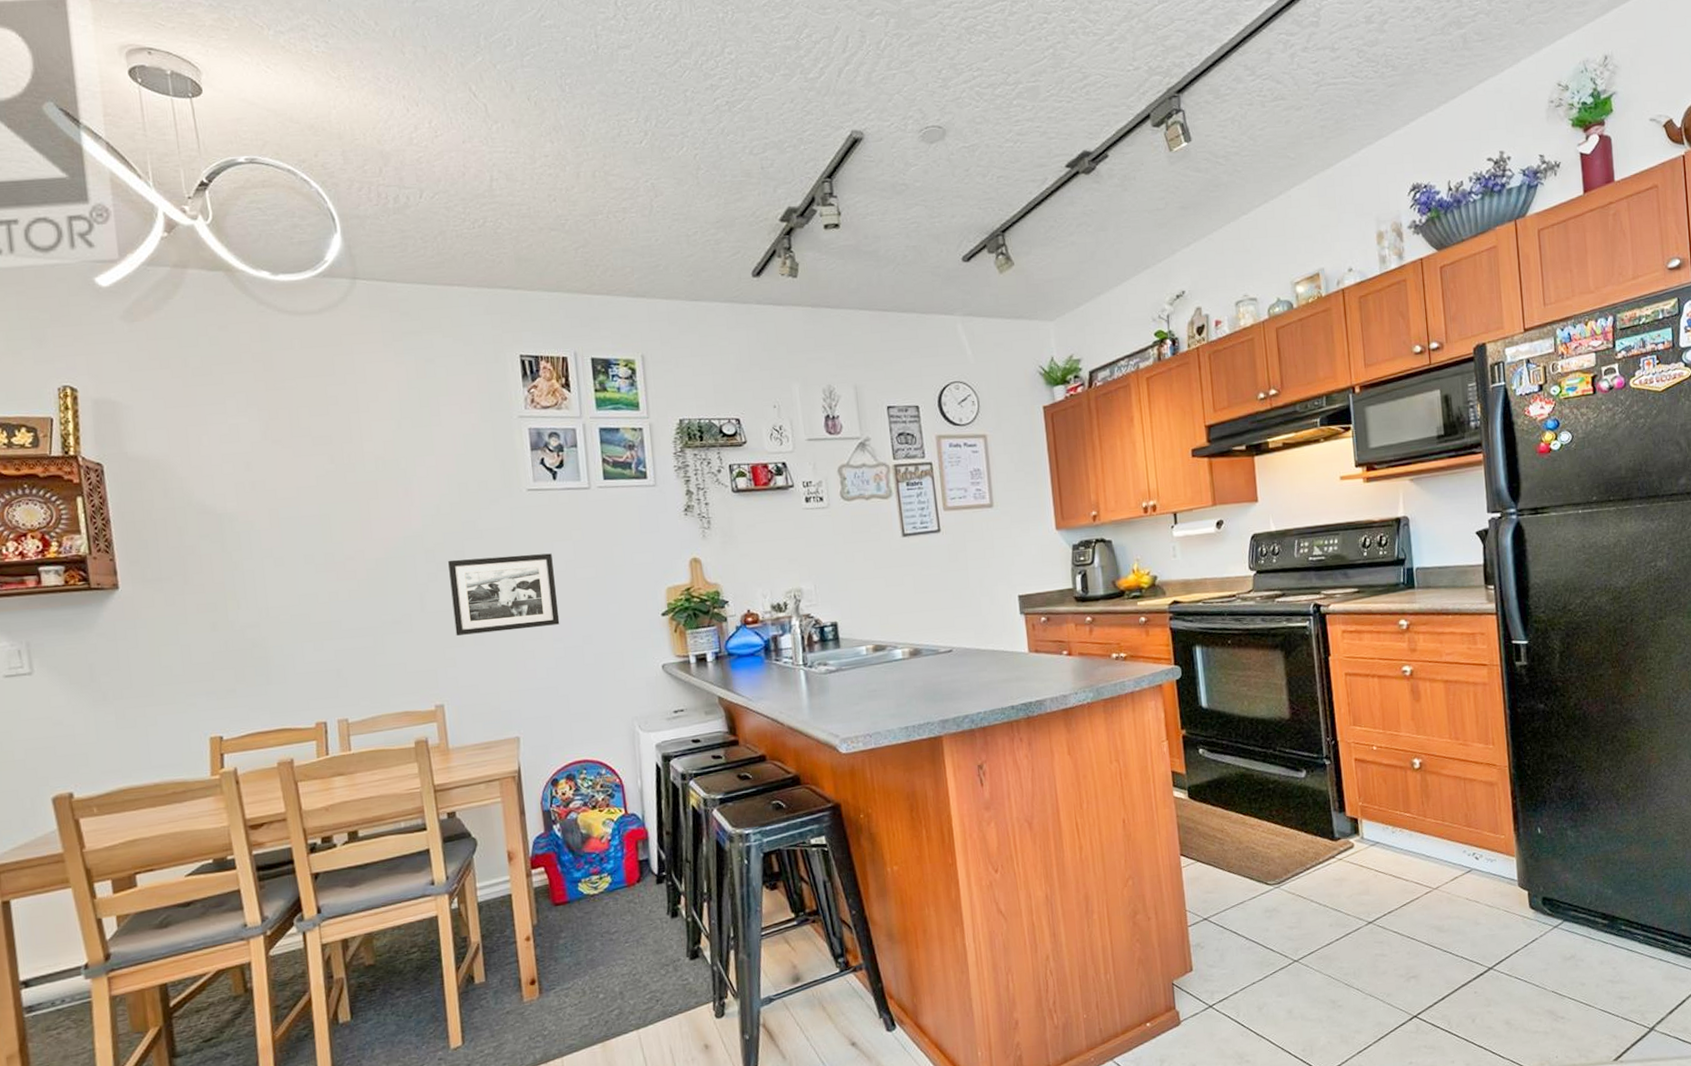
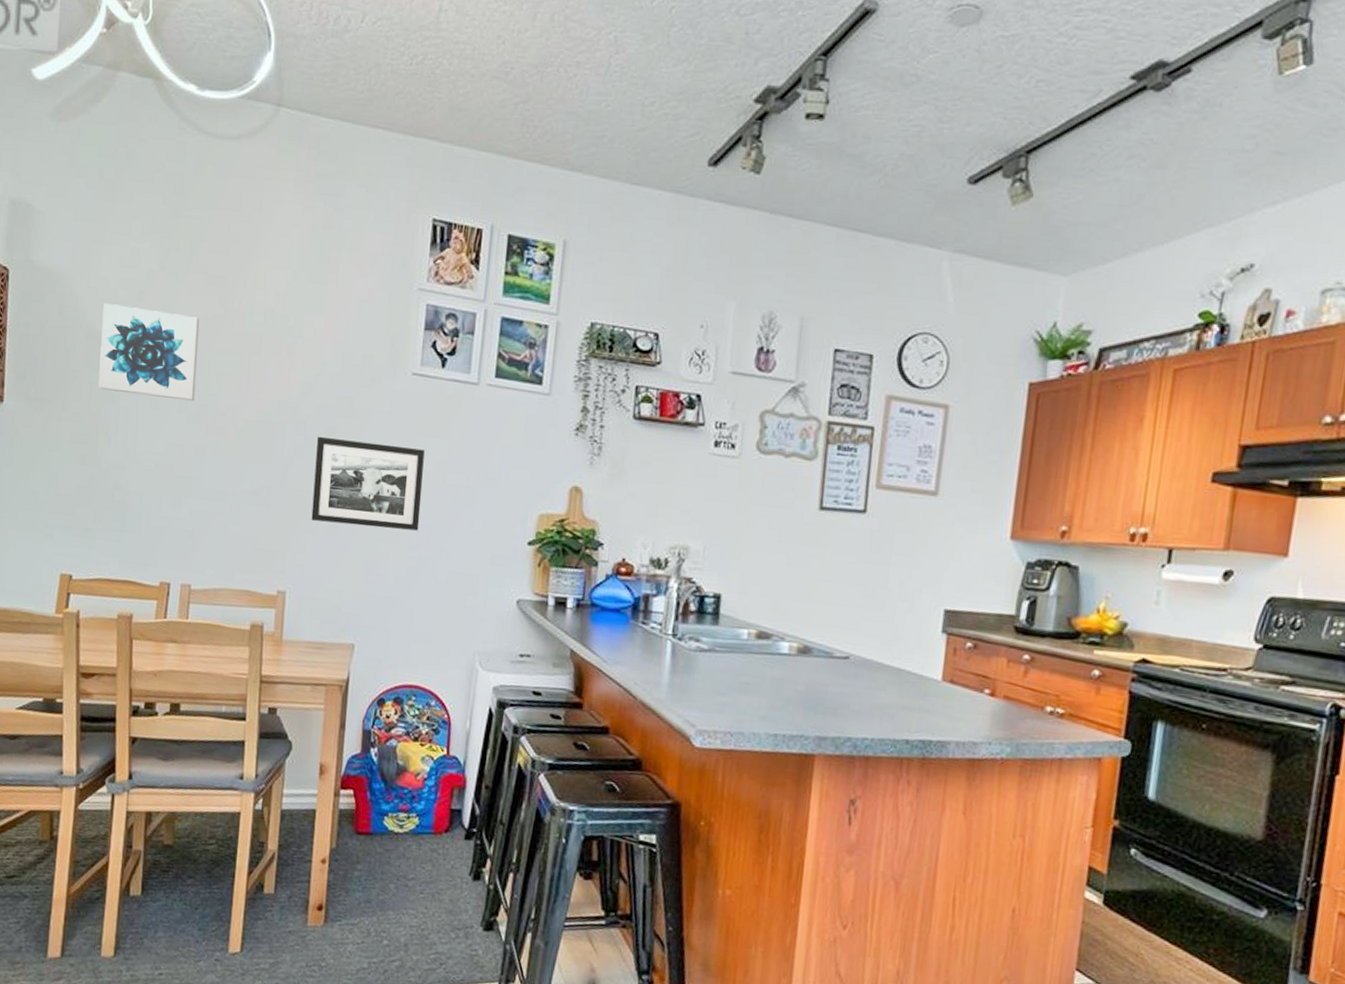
wall art: none [210,476,320,558] -> present [98,303,200,402]

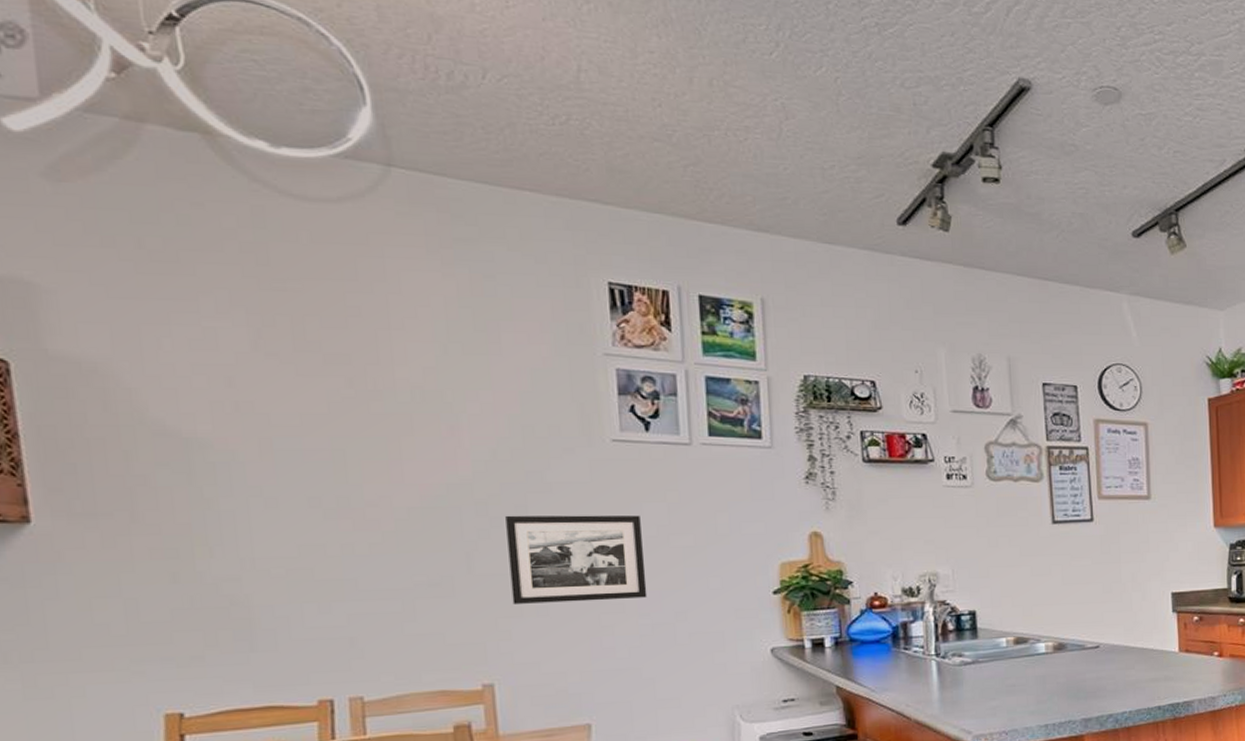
wall art: present [98,303,200,402] -> none [172,394,330,495]

